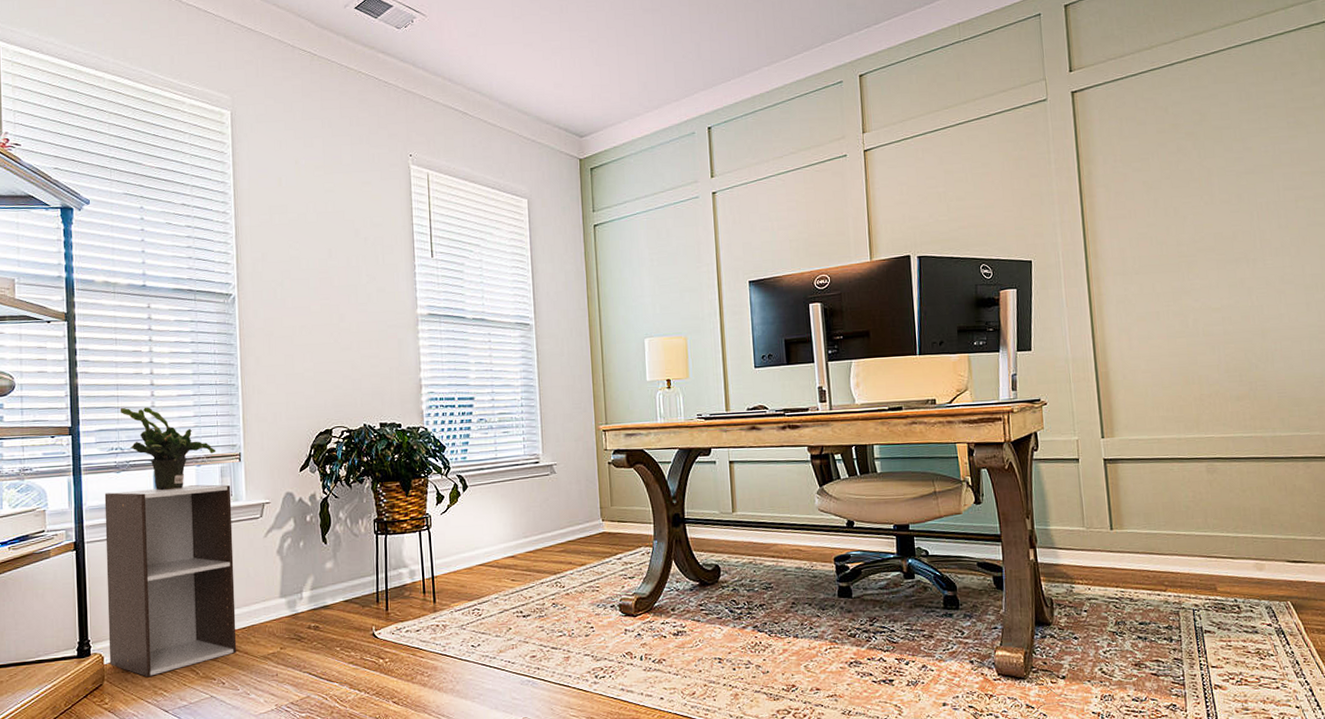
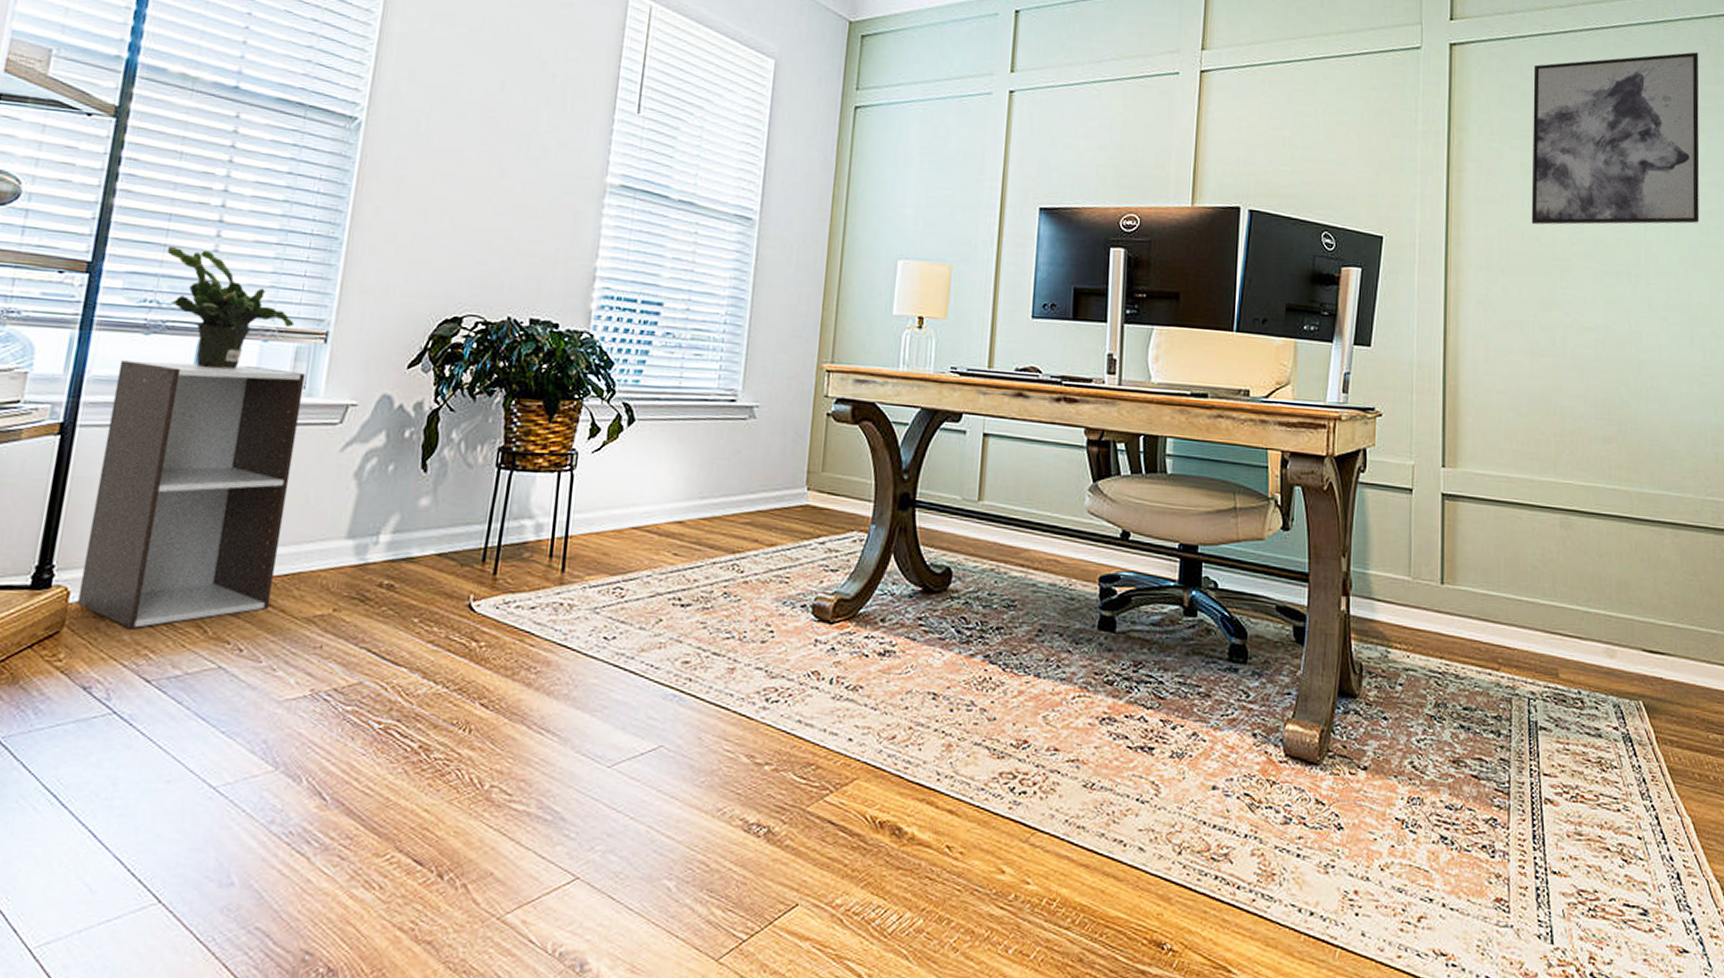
wall art: none [1147,61,1306,231] -> present [1531,52,1700,225]

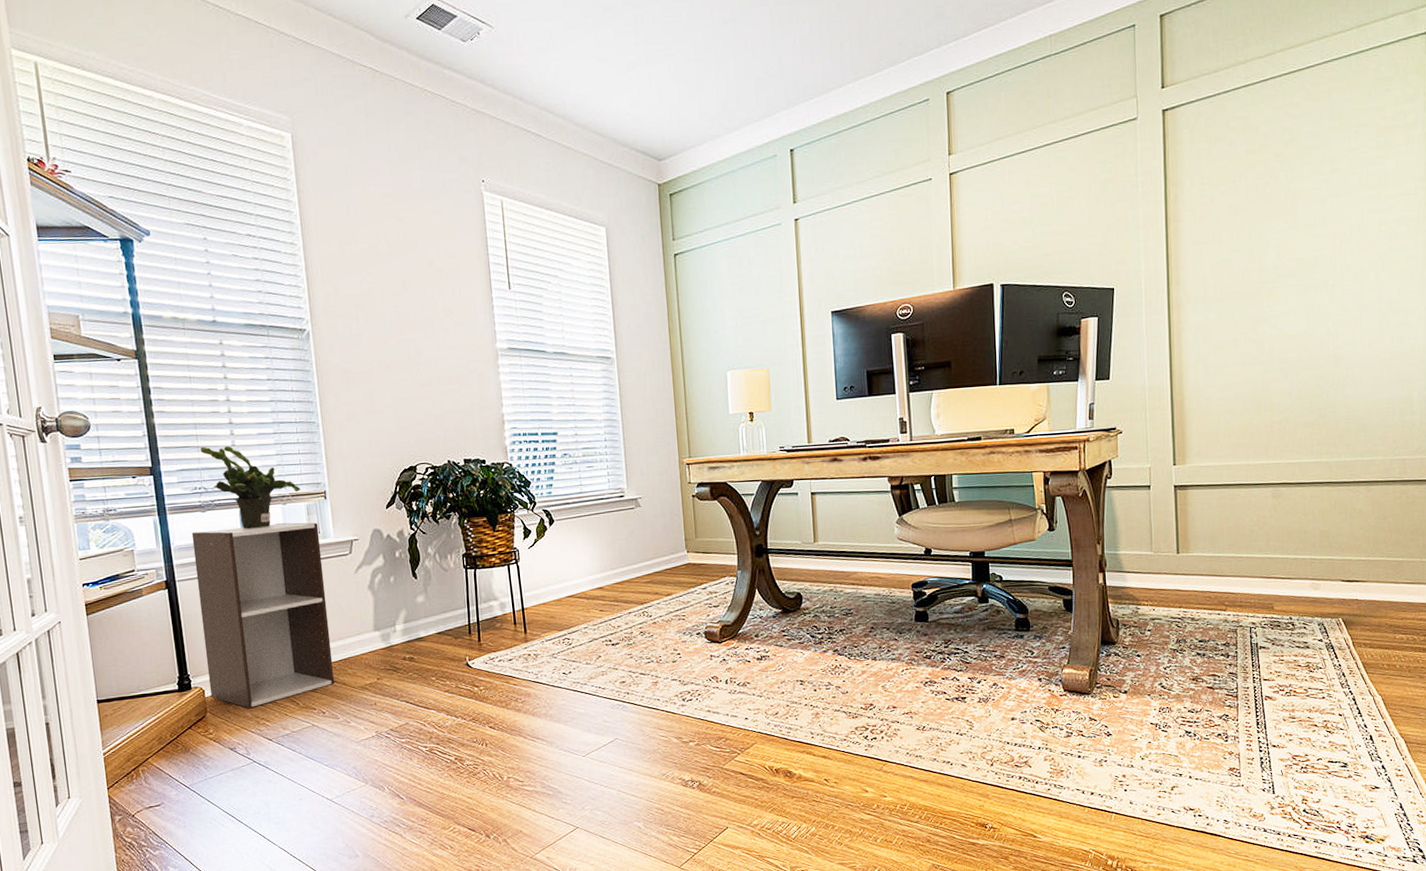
wall art: present [1531,52,1700,225] -> none [1238,76,1389,257]

